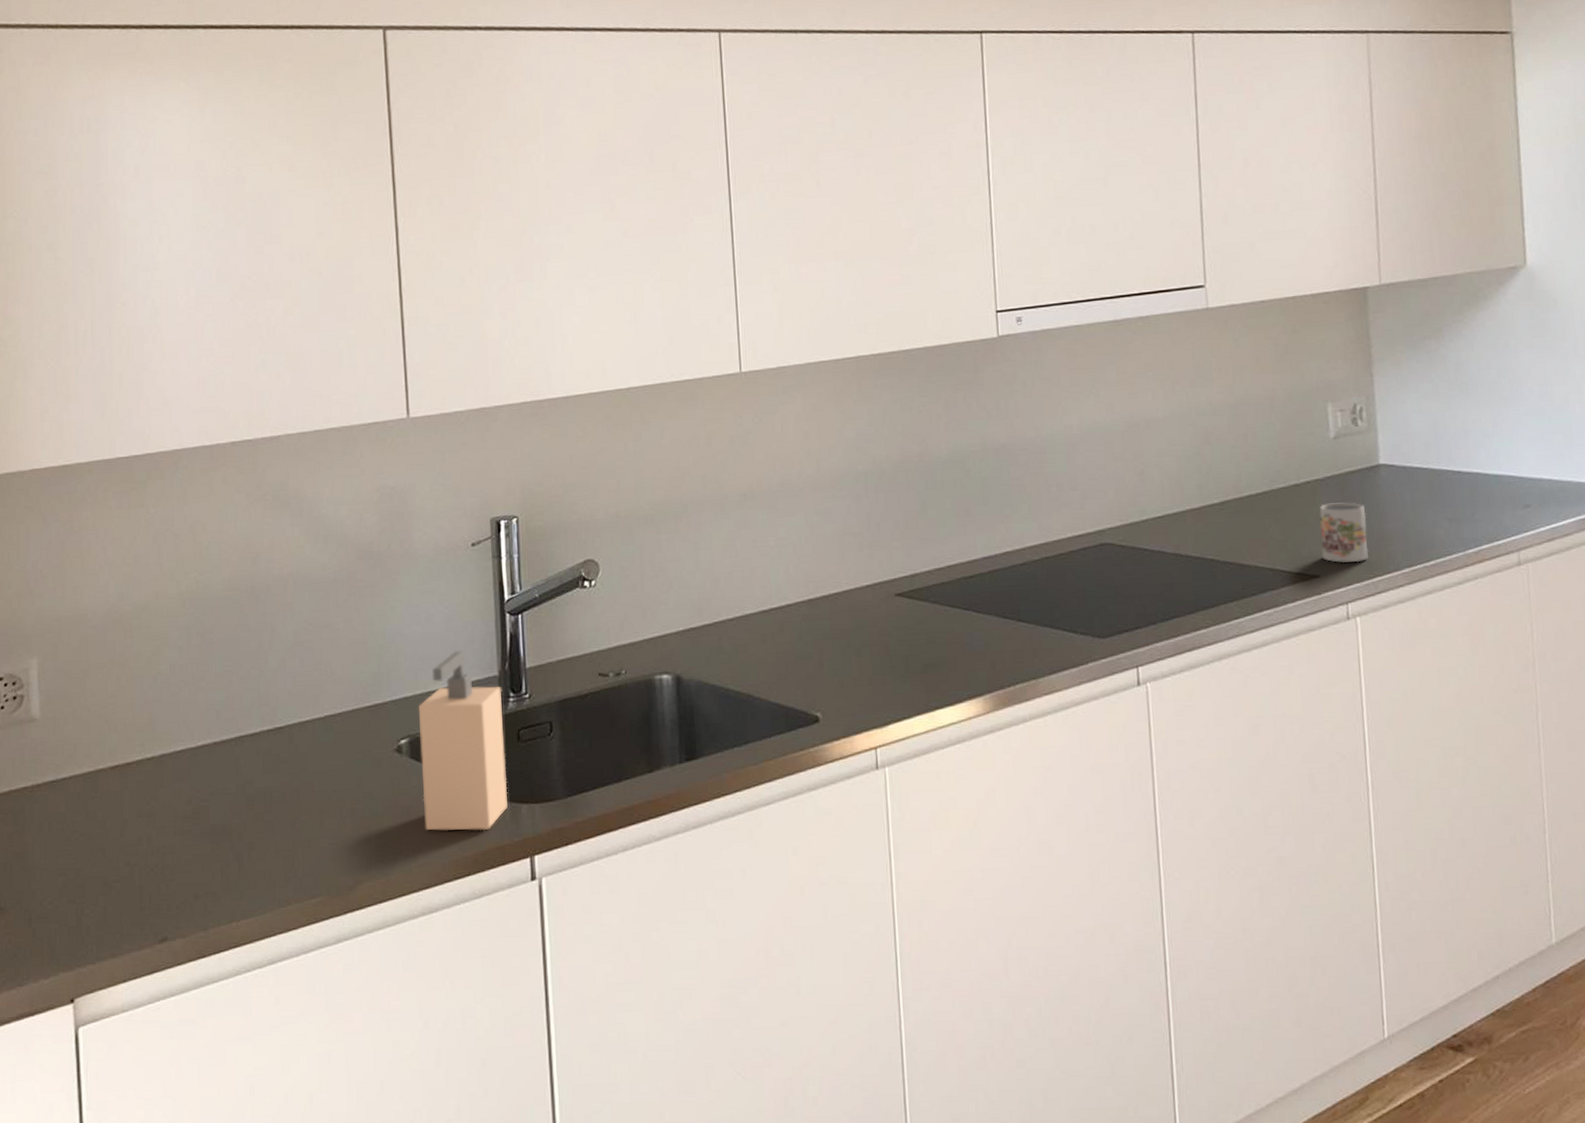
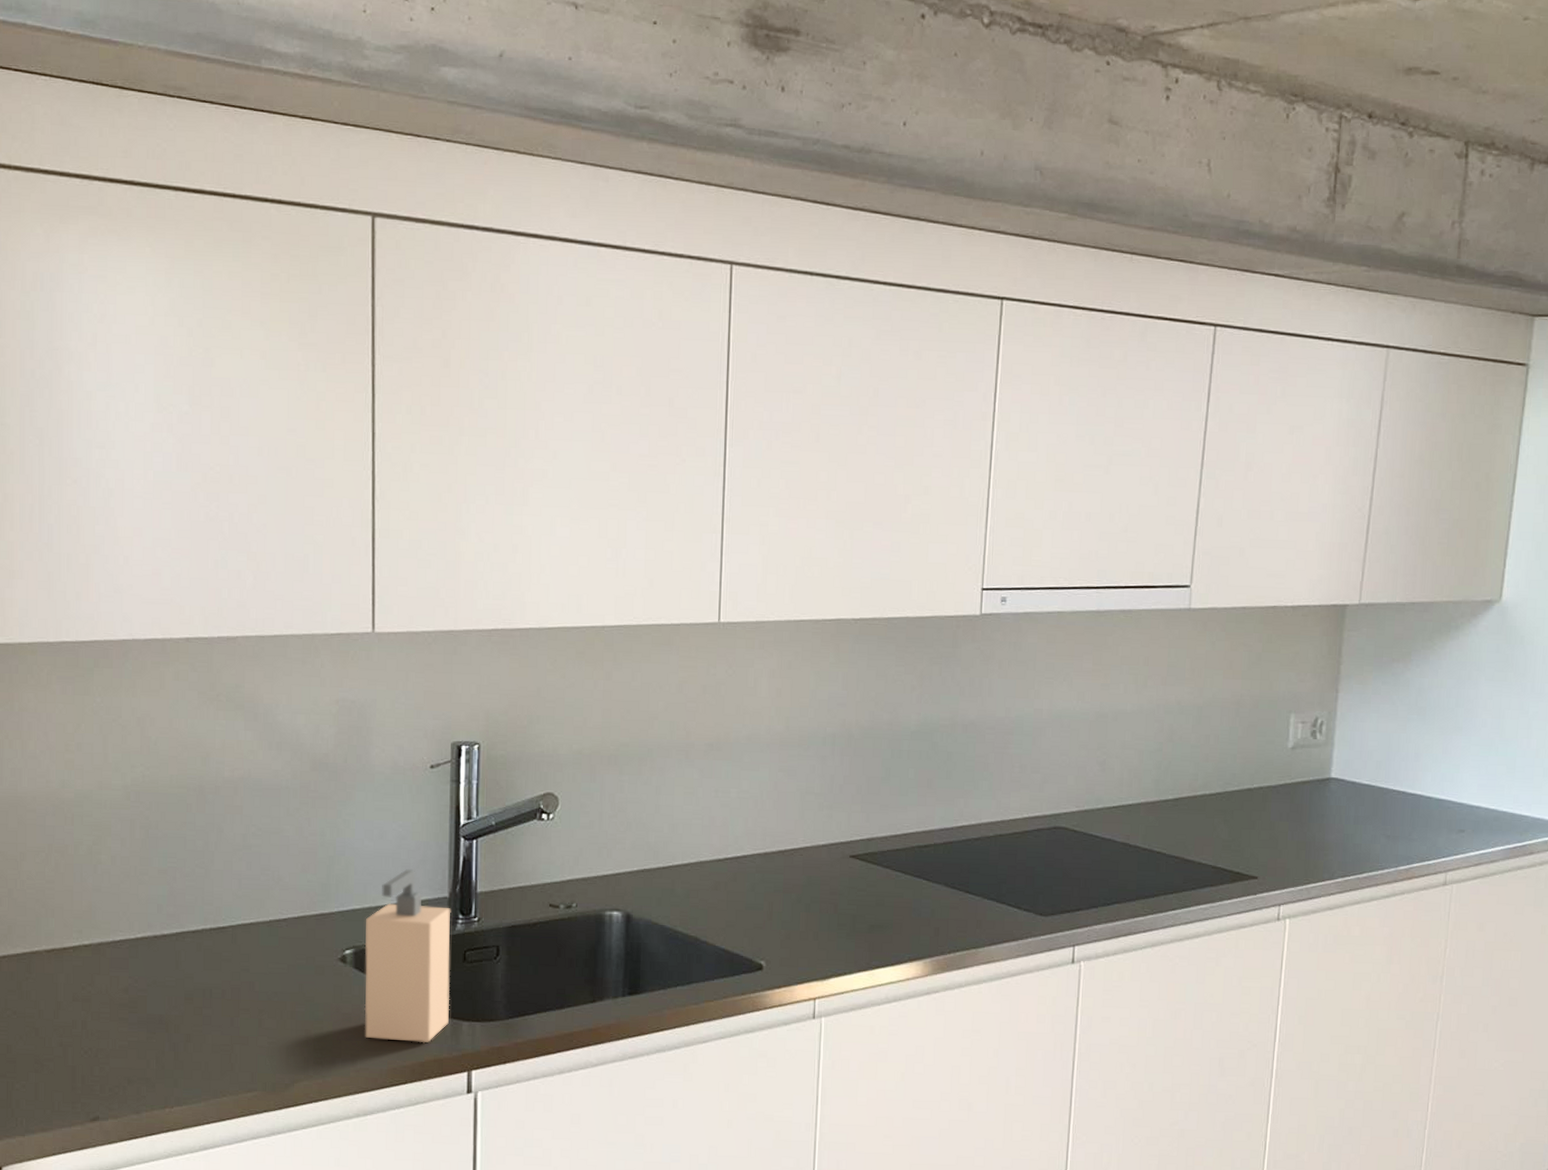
mug: present [1319,502,1369,563] -> none [1263,810,1311,869]

